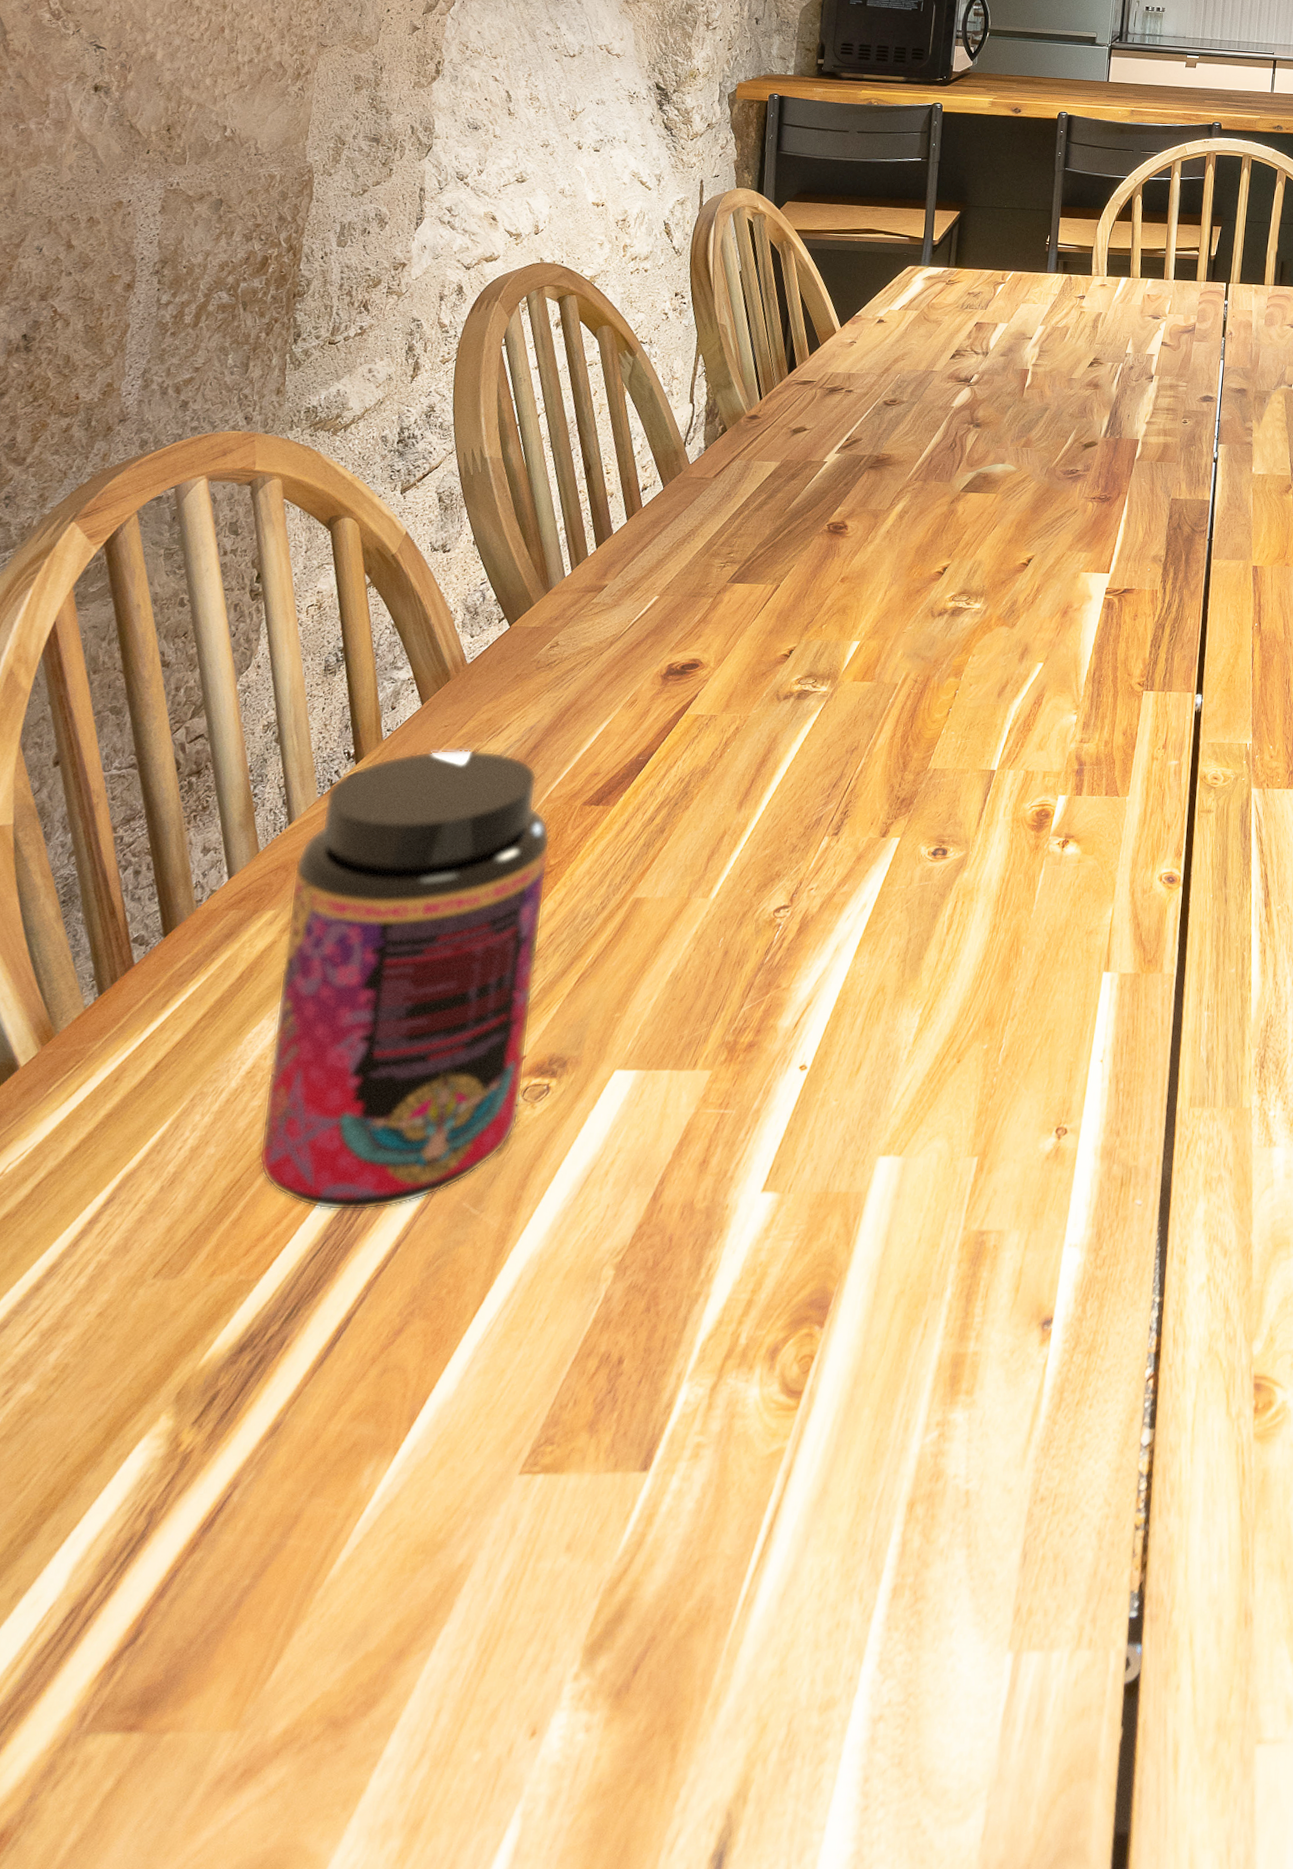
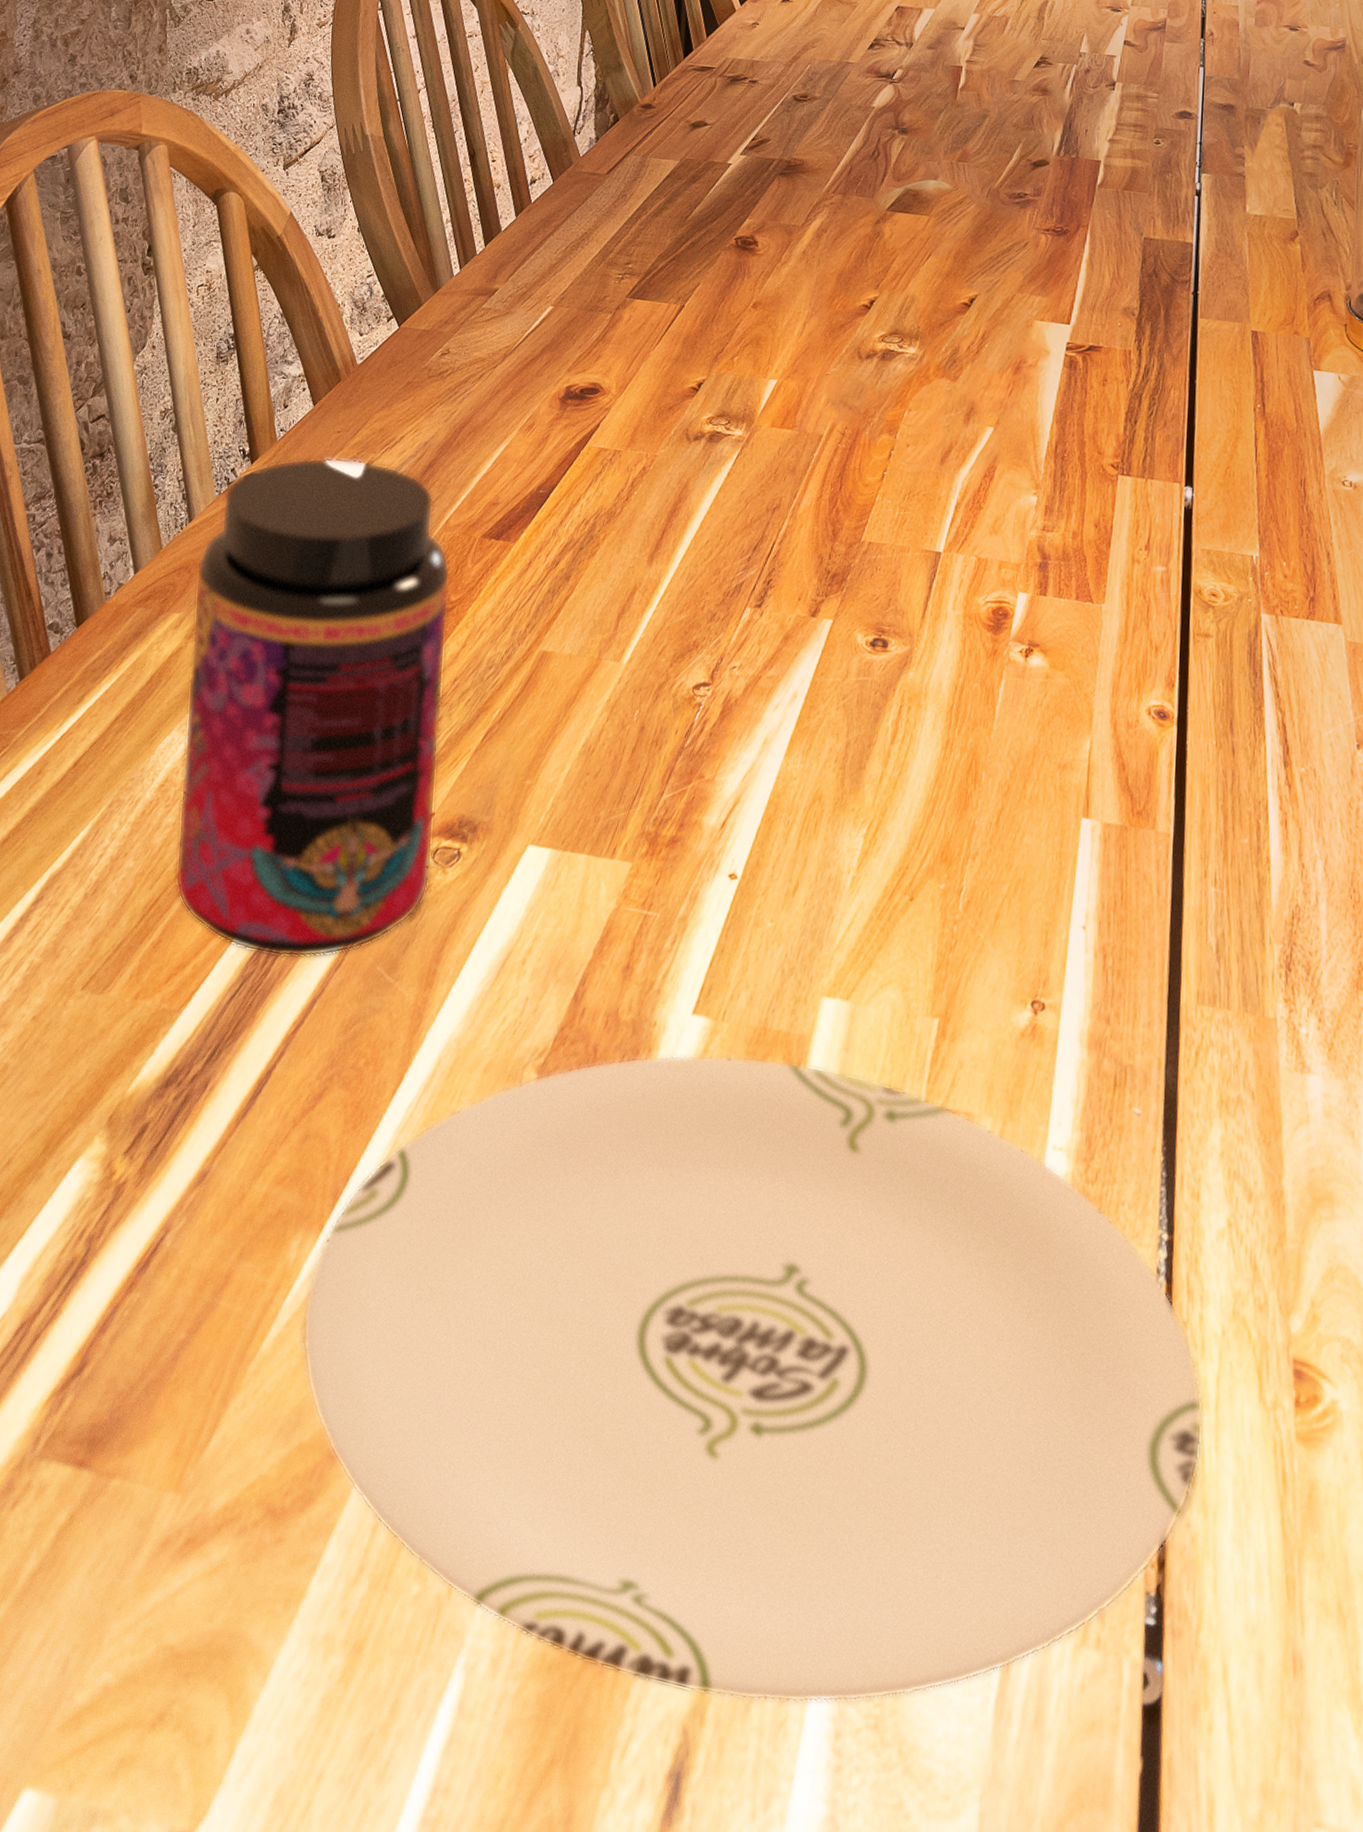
plate: none [372,1217,1182,1781] -> present [302,1054,1203,1704]

